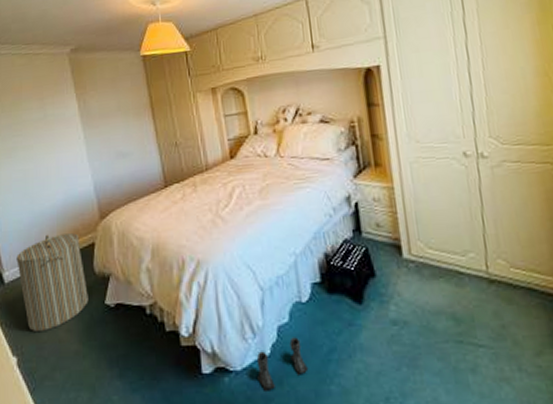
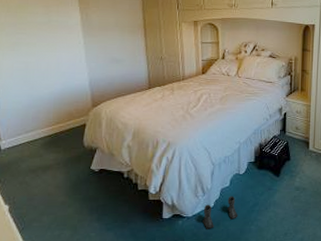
laundry hamper: present [16,233,88,331] -> none [13,114,77,187]

